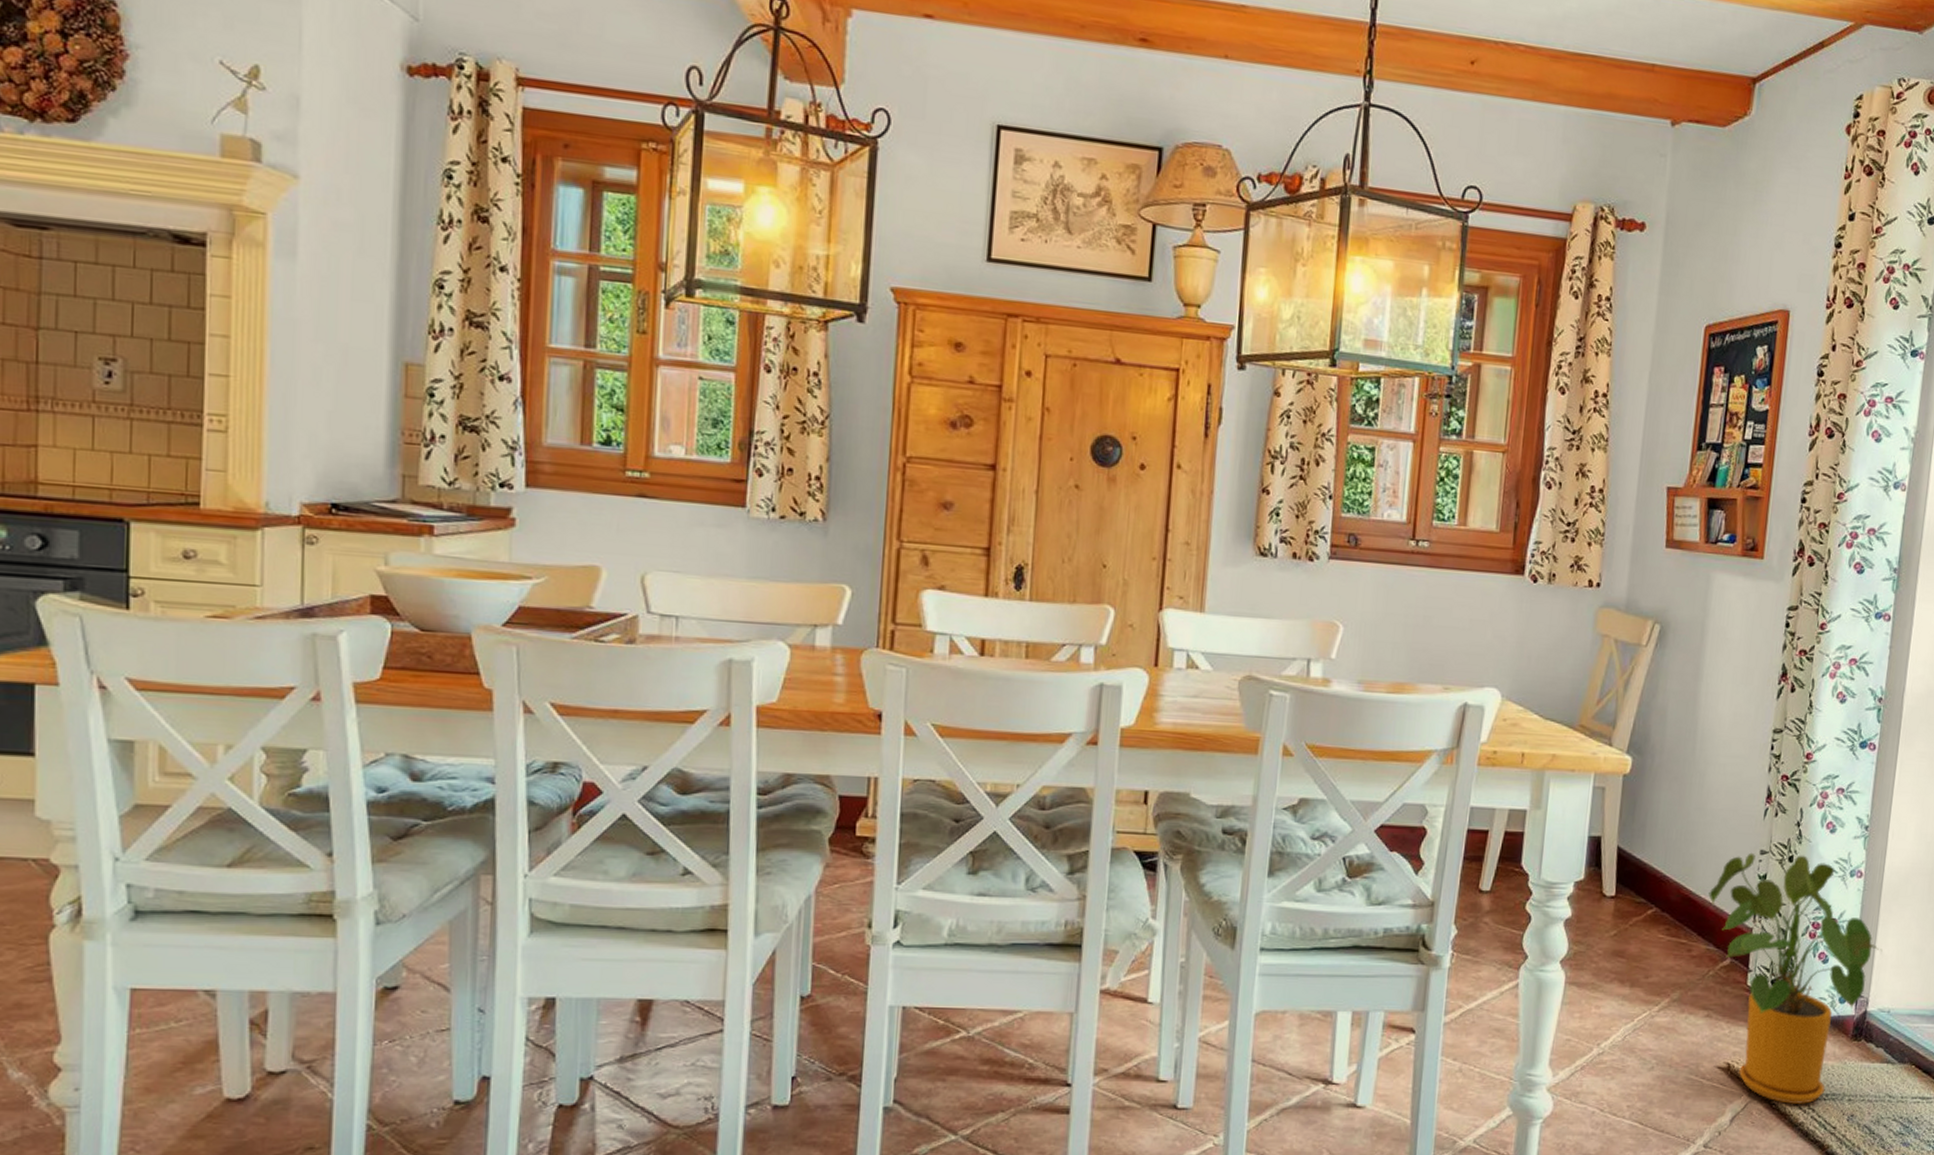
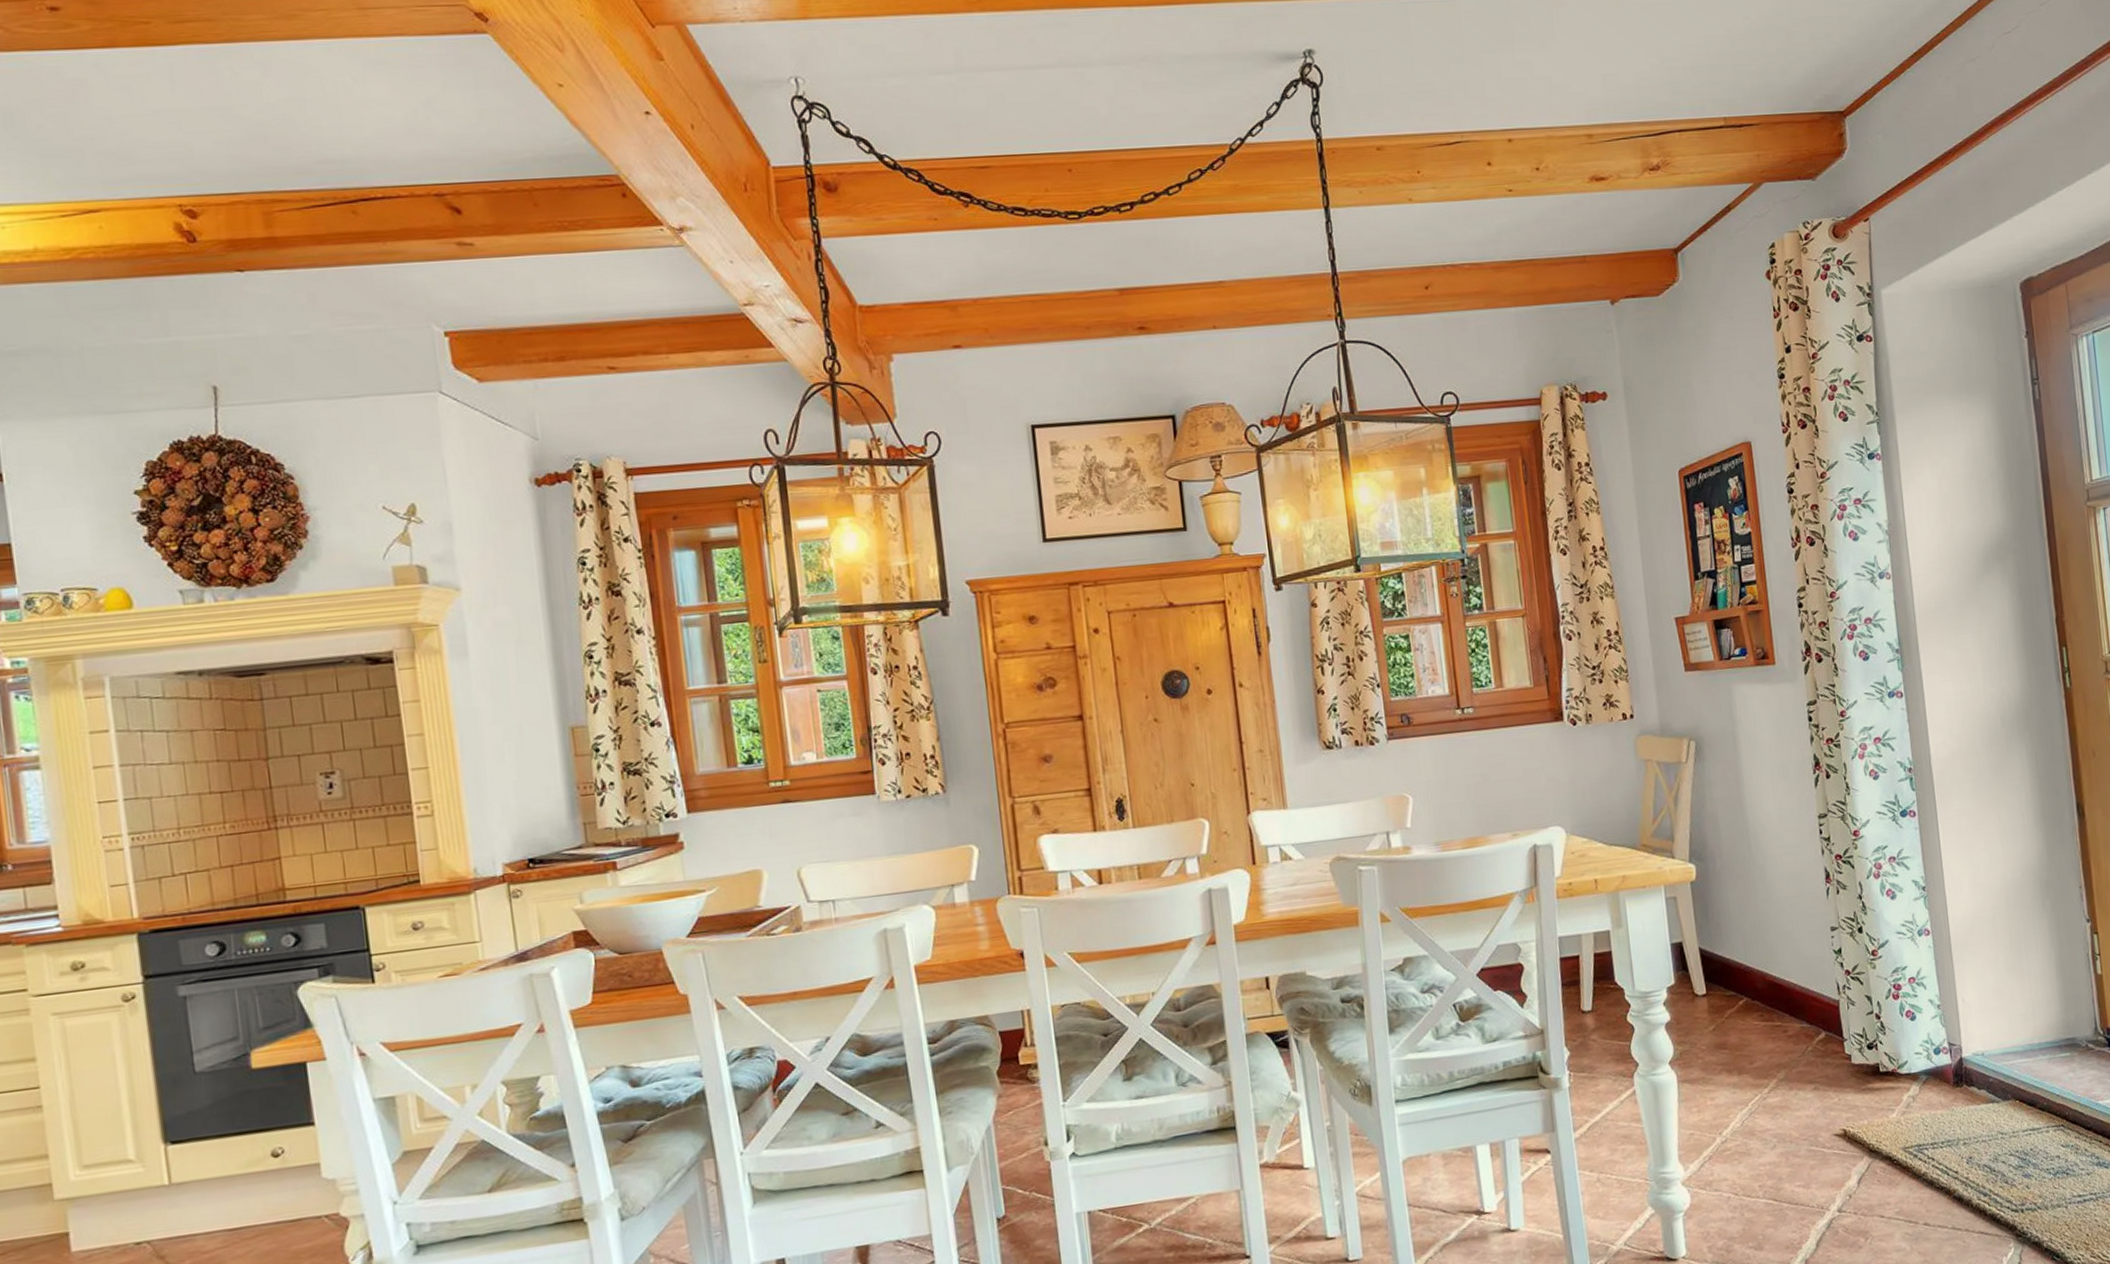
house plant: present [1708,852,1883,1104] -> none [1791,924,1964,1158]

